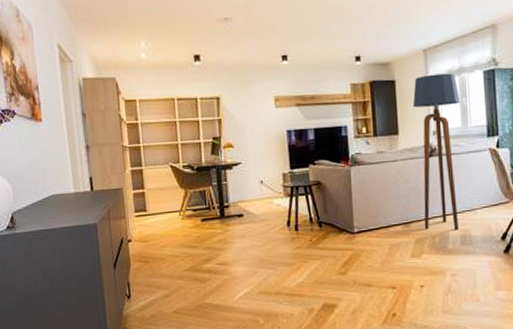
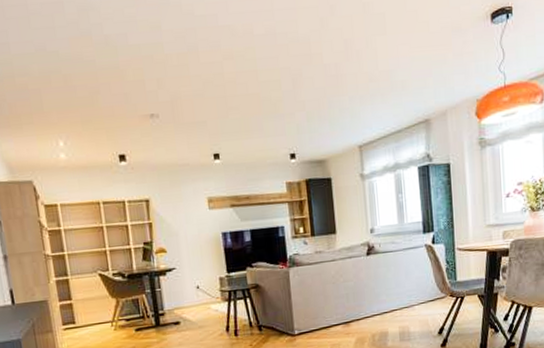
floor lamp: present [412,73,461,231] -> none [349,169,397,328]

